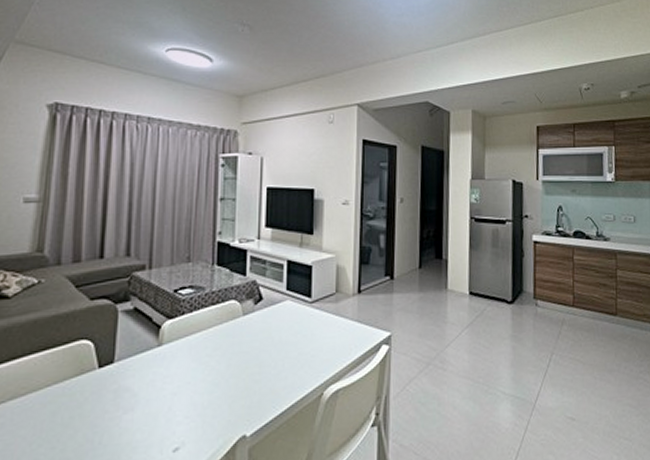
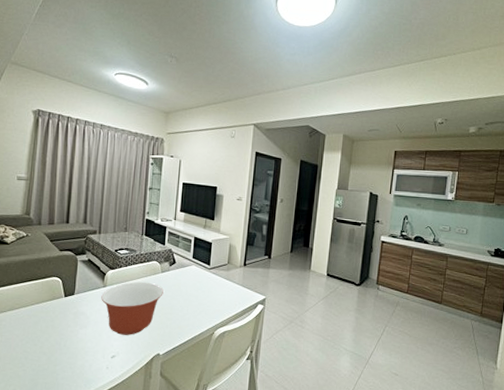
mixing bowl: none [155,331,247,415] -> present [101,281,164,335]

